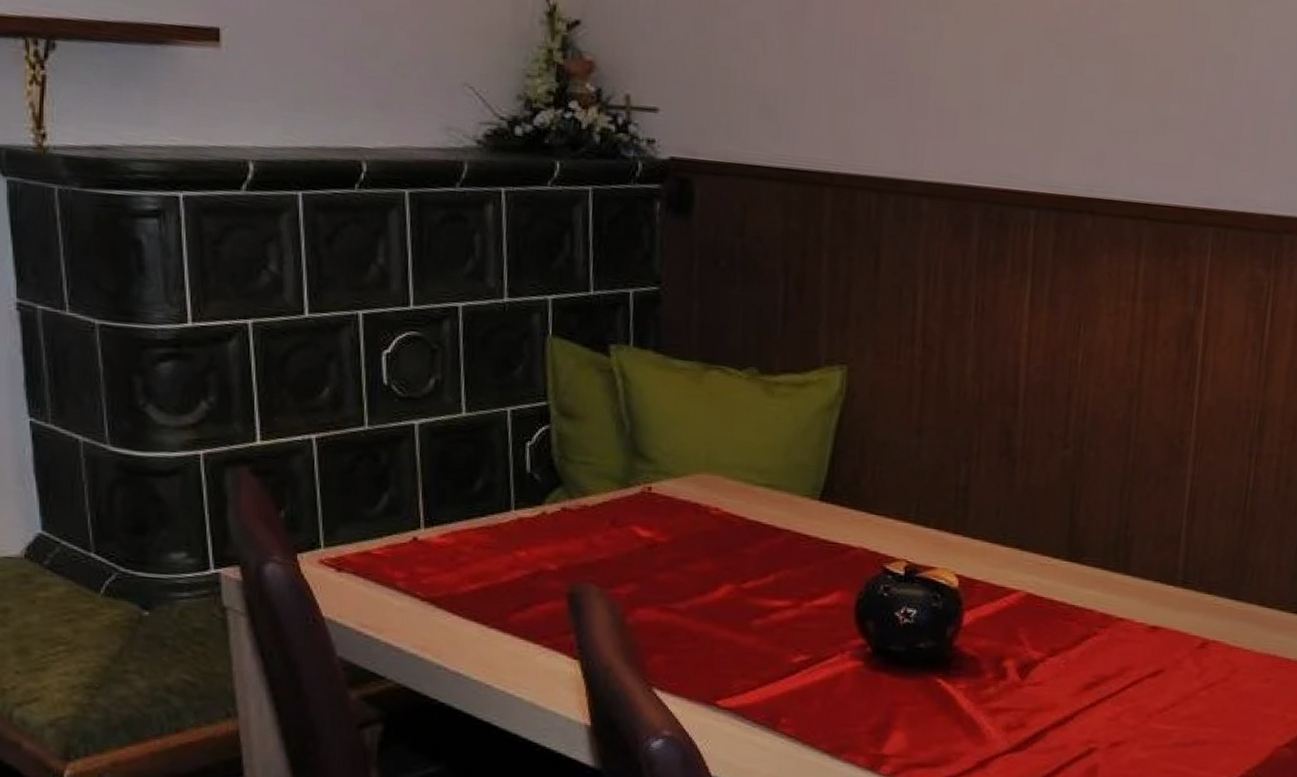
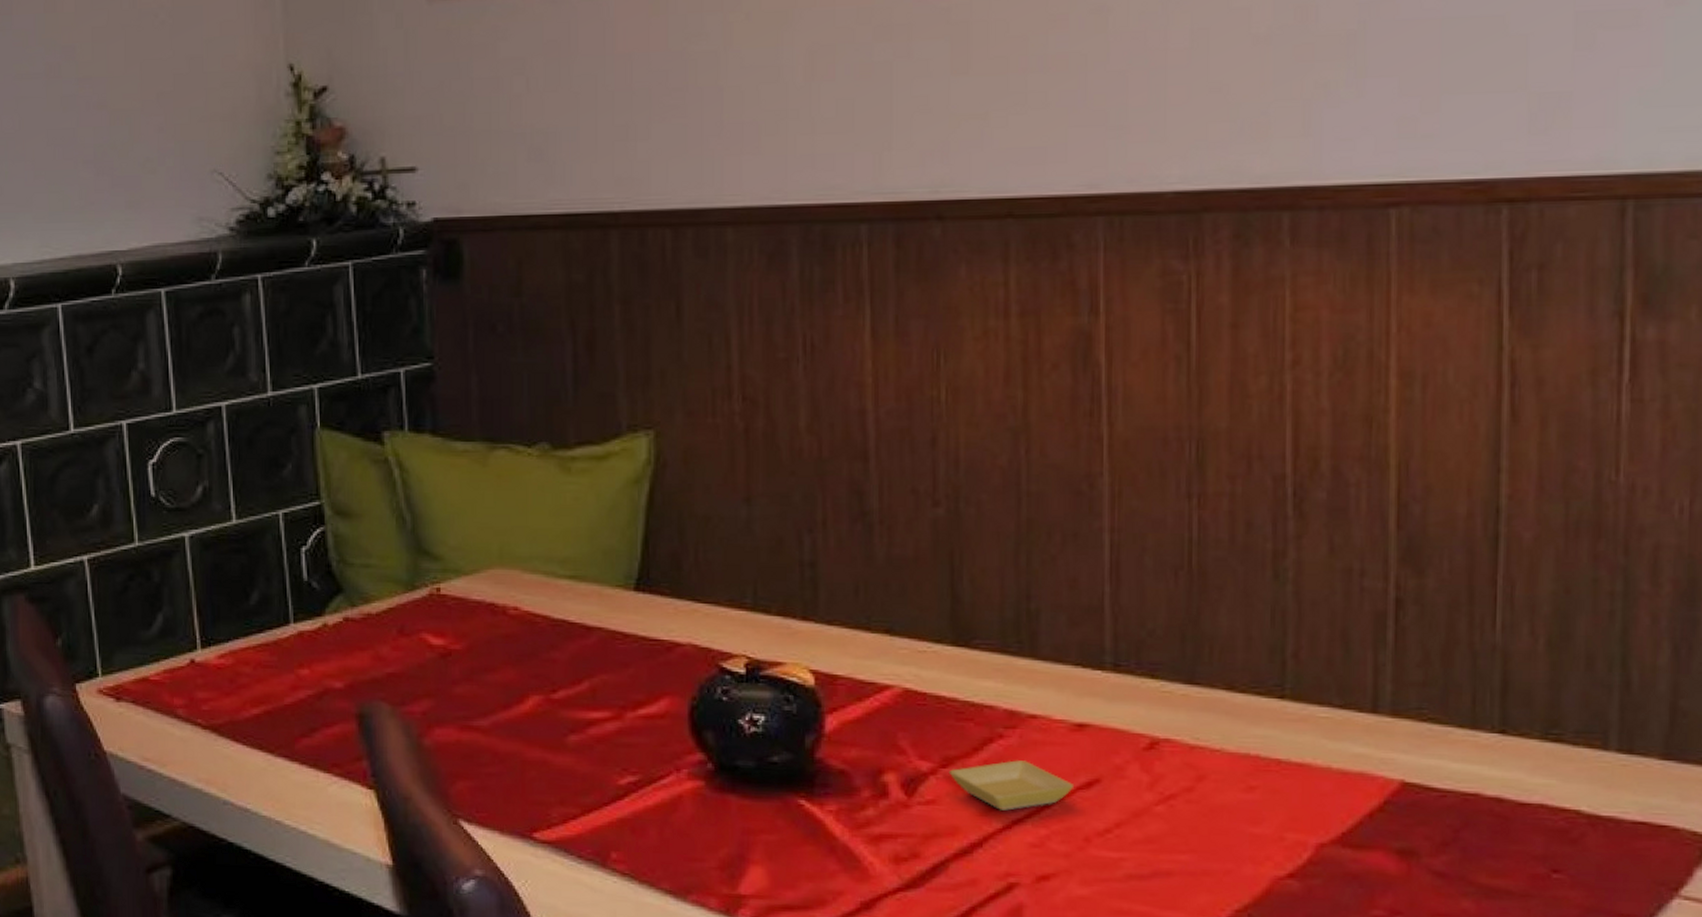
saucer: none [1054,653,1144,692] -> present [948,760,1073,811]

